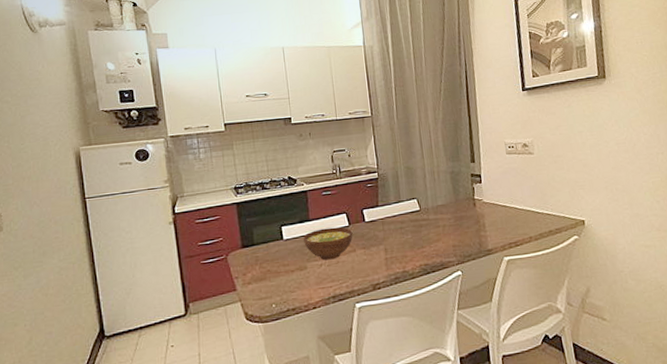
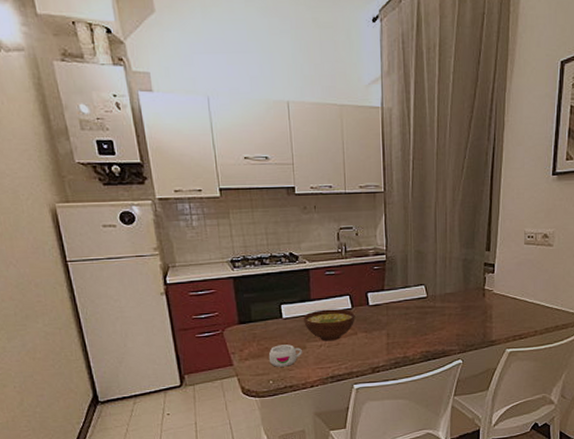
mug: none [271,265,304,290] -> present [268,344,303,367]

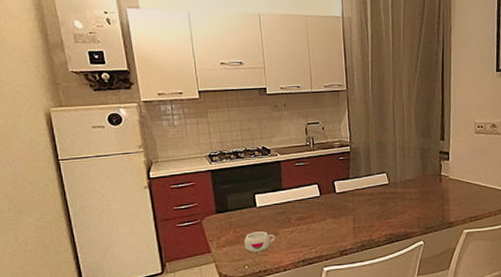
bowl: present [304,309,355,342] -> none [276,197,324,228]

